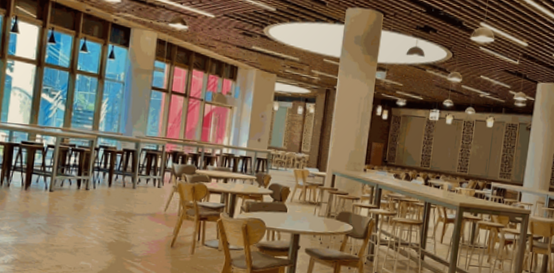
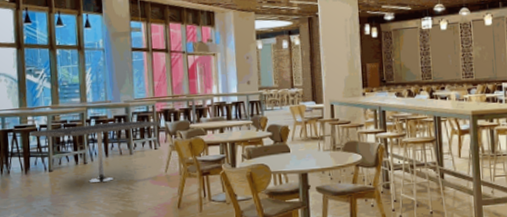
dining table: none [36,149,168,211] -> present [30,121,161,183]

